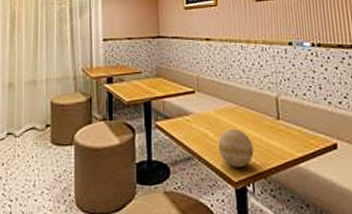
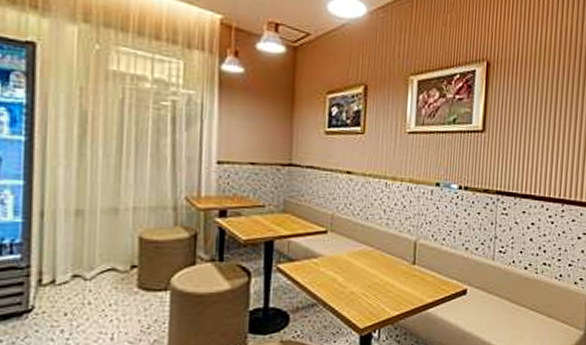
decorative ball: present [218,128,254,167] -> none [346,273,385,314]

